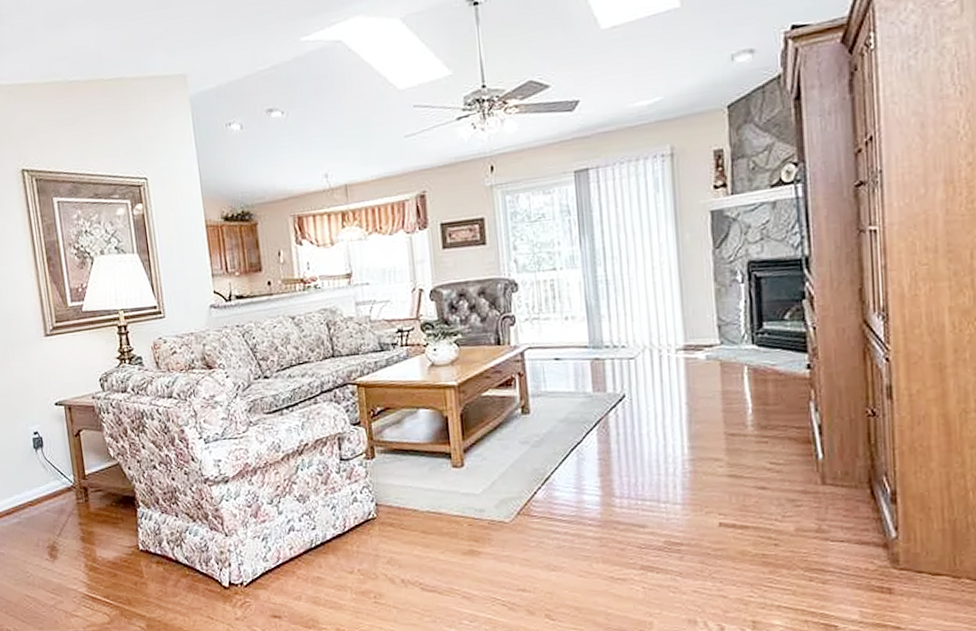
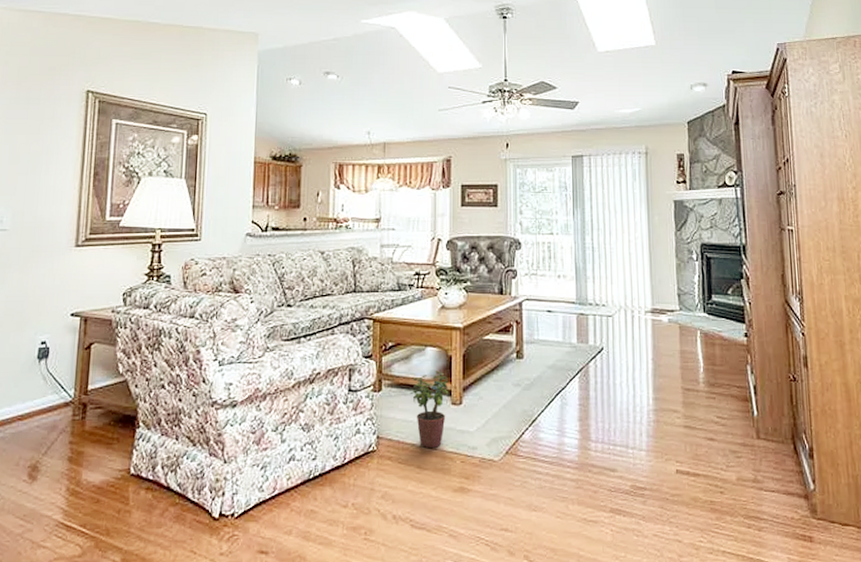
potted plant: none [405,433,448,513] -> present [410,371,449,448]

